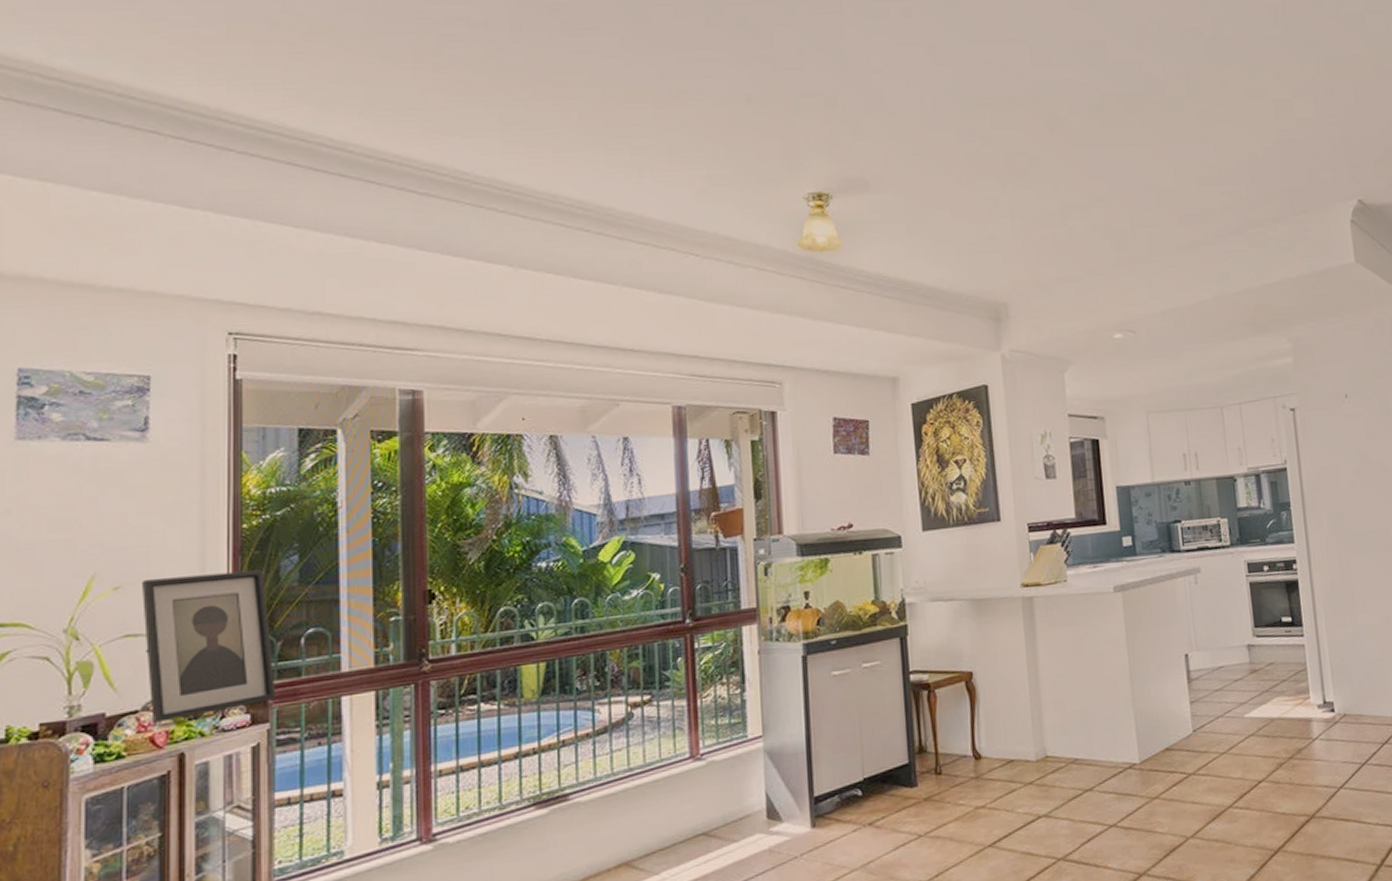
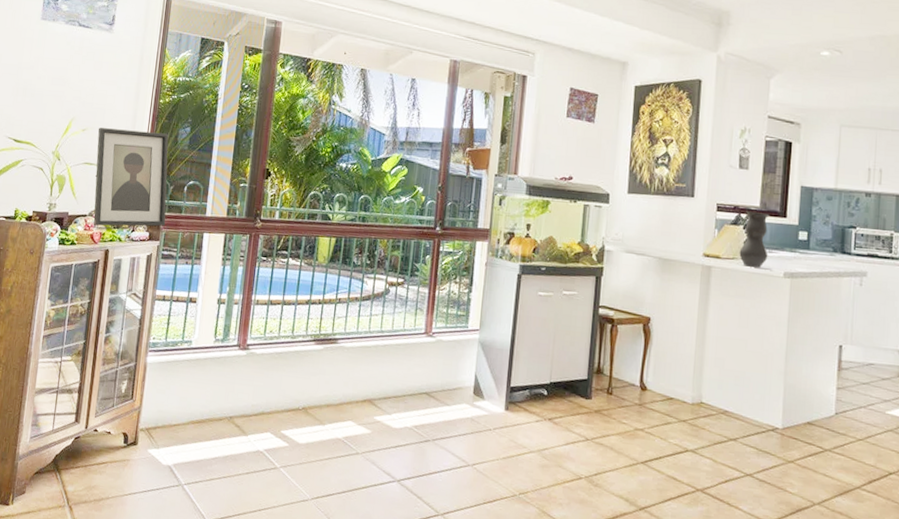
vase: none [1061,523,1094,589] -> present [739,211,770,268]

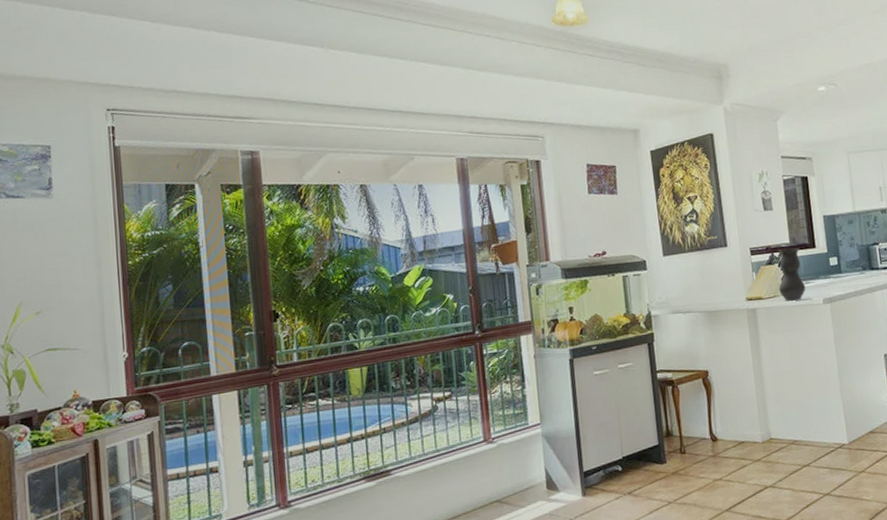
picture frame: present [93,128,169,227] -> none [55,296,163,418]

